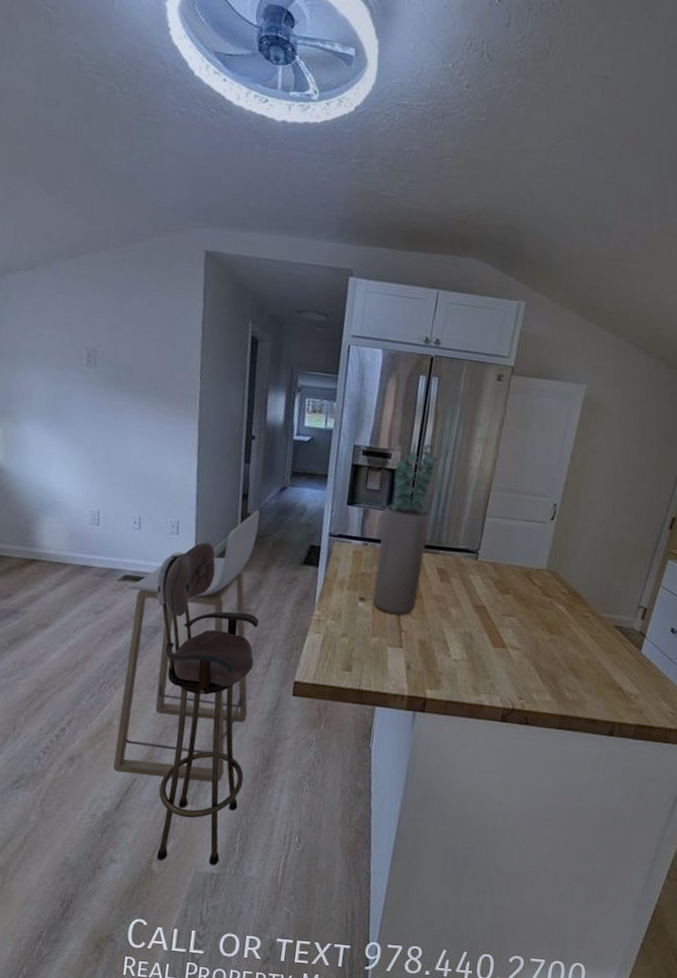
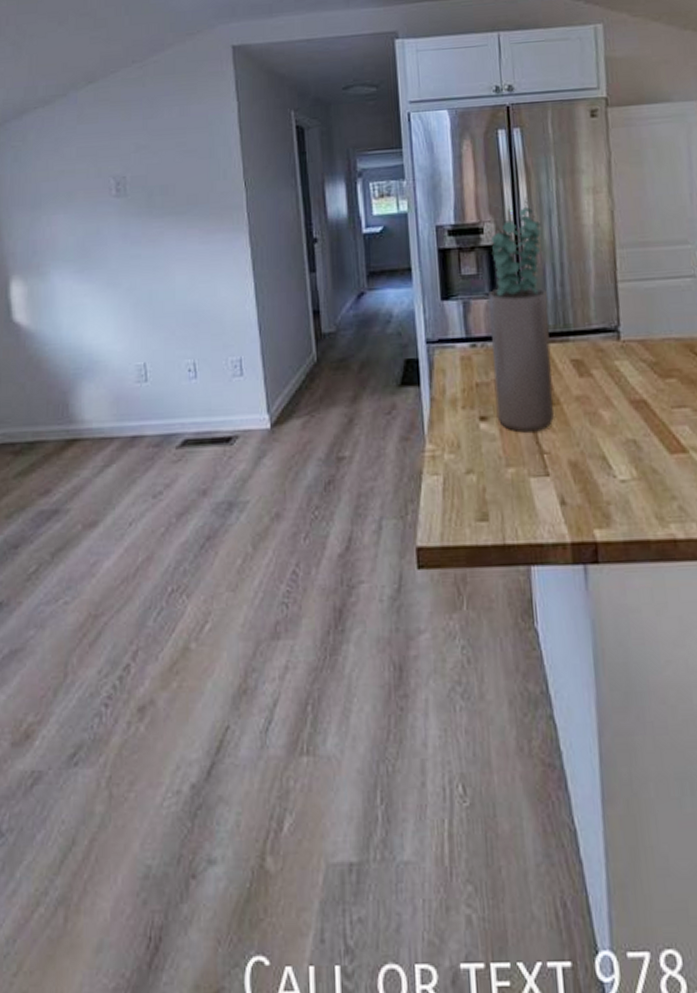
bar stool: present [113,510,260,782] -> none [188,327,363,719]
bar stool: present [157,542,259,865] -> none [224,379,372,851]

